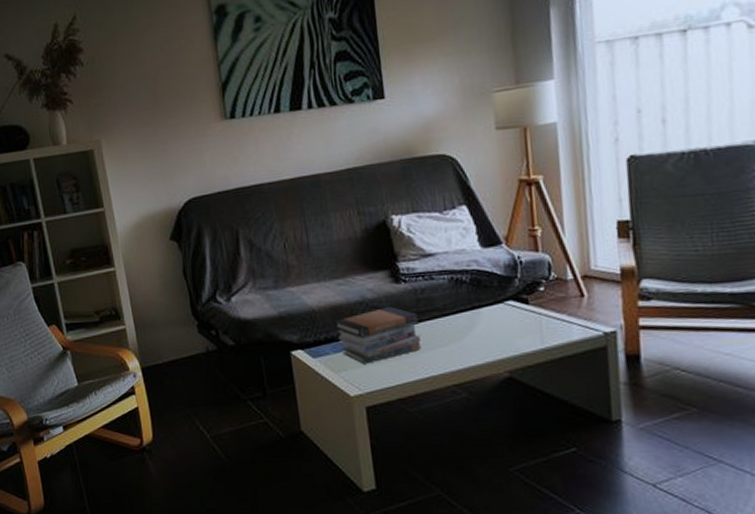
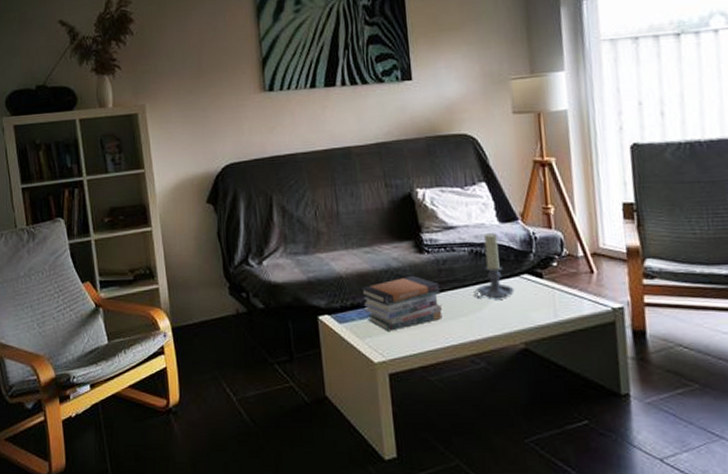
candle holder: none [454,259,498,328] -> present [474,233,514,299]

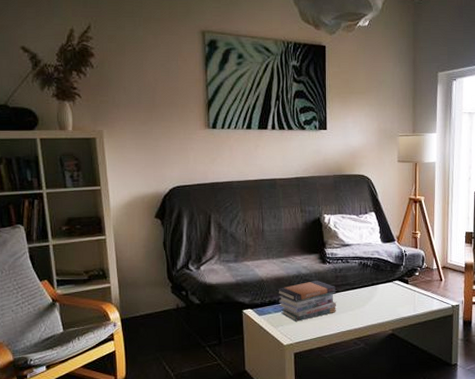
candle holder: present [474,233,514,299] -> none [360,250,388,298]

